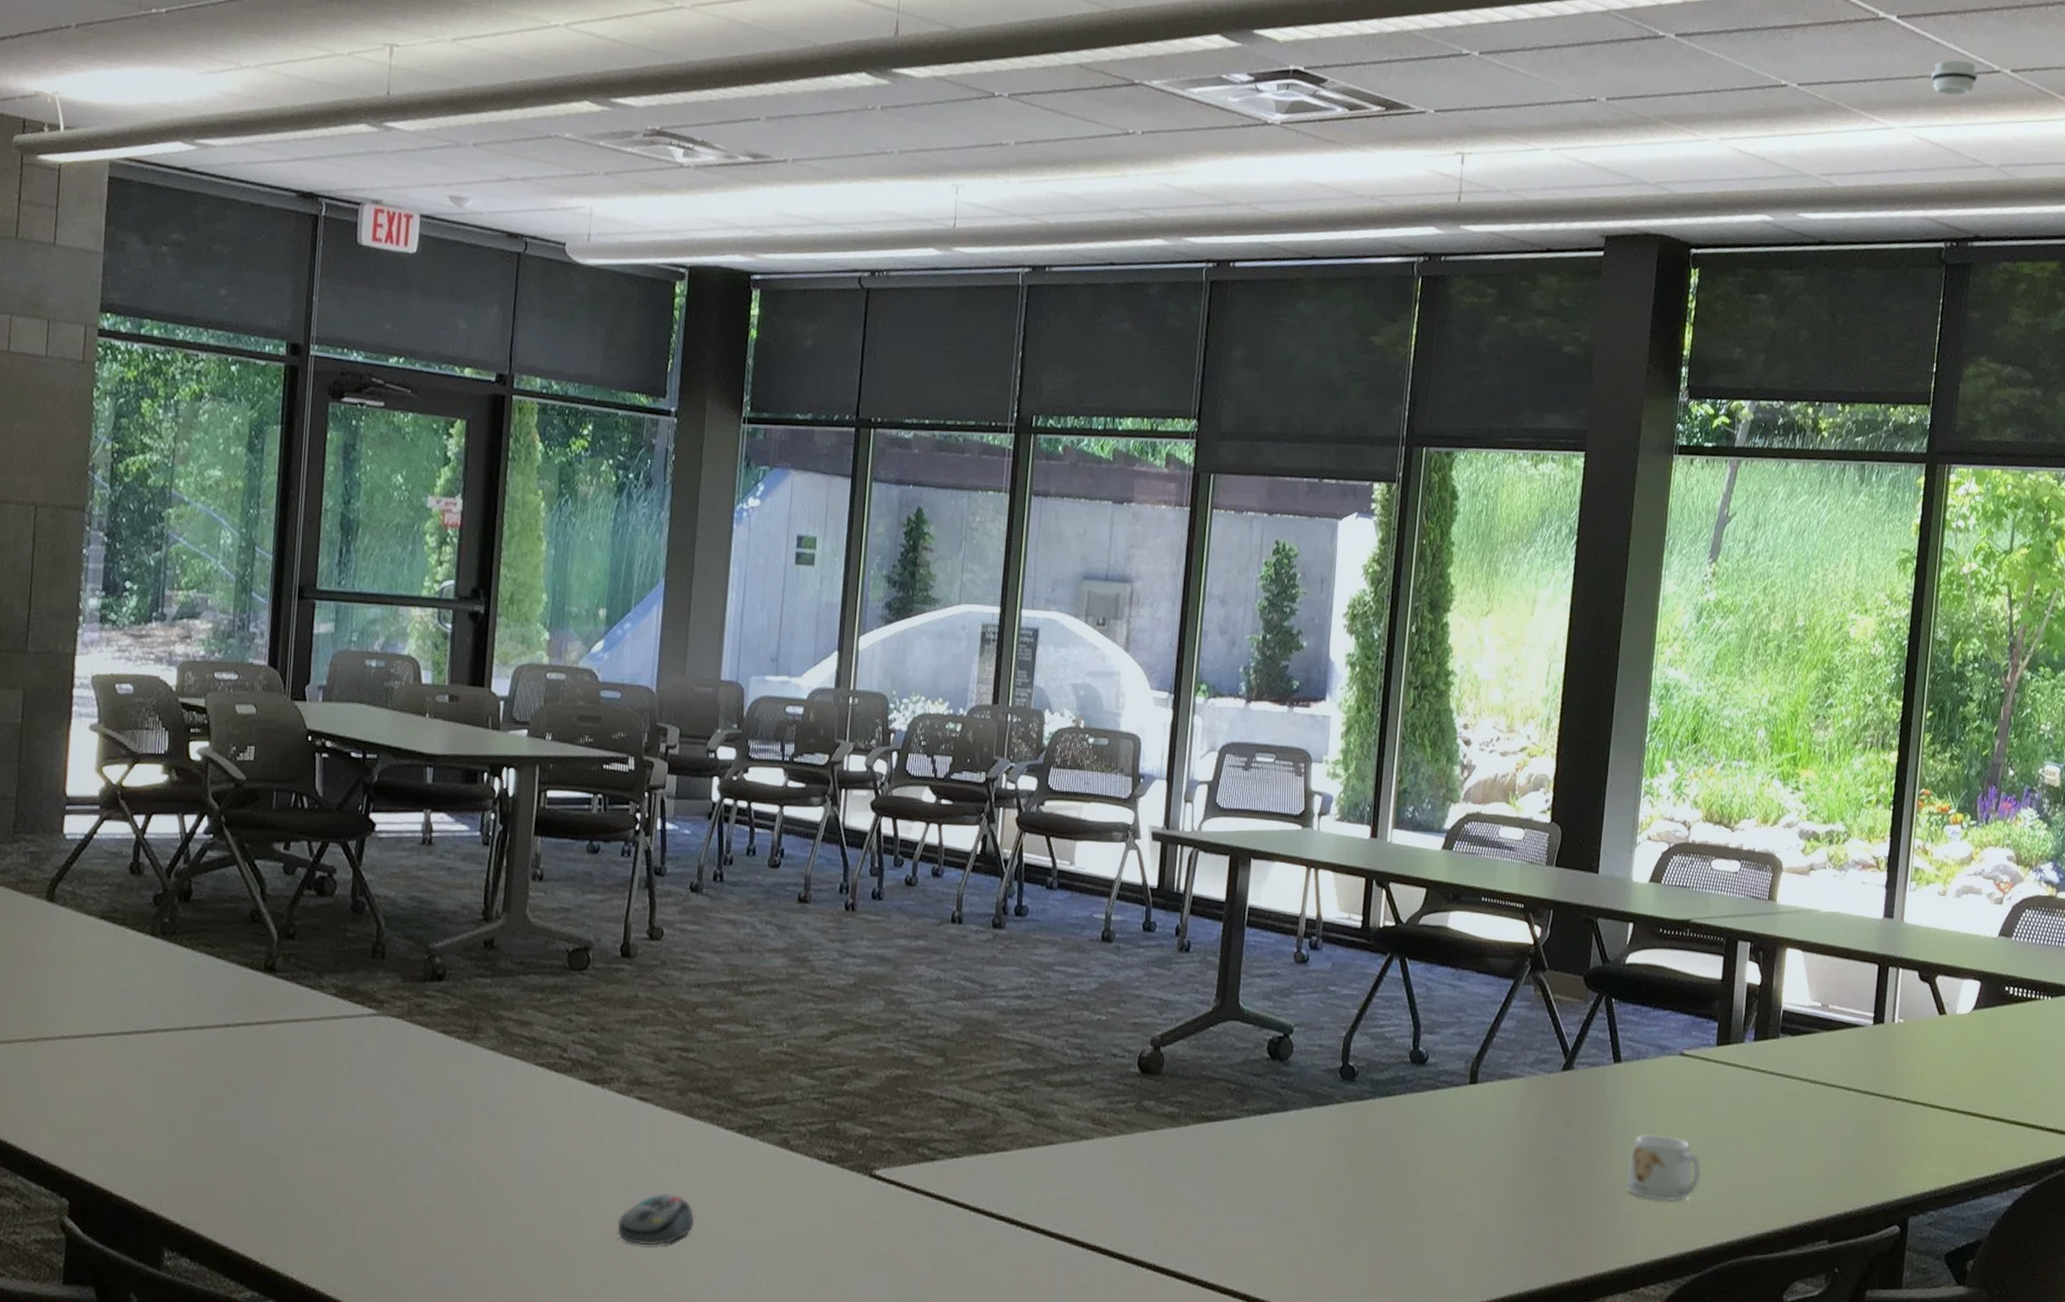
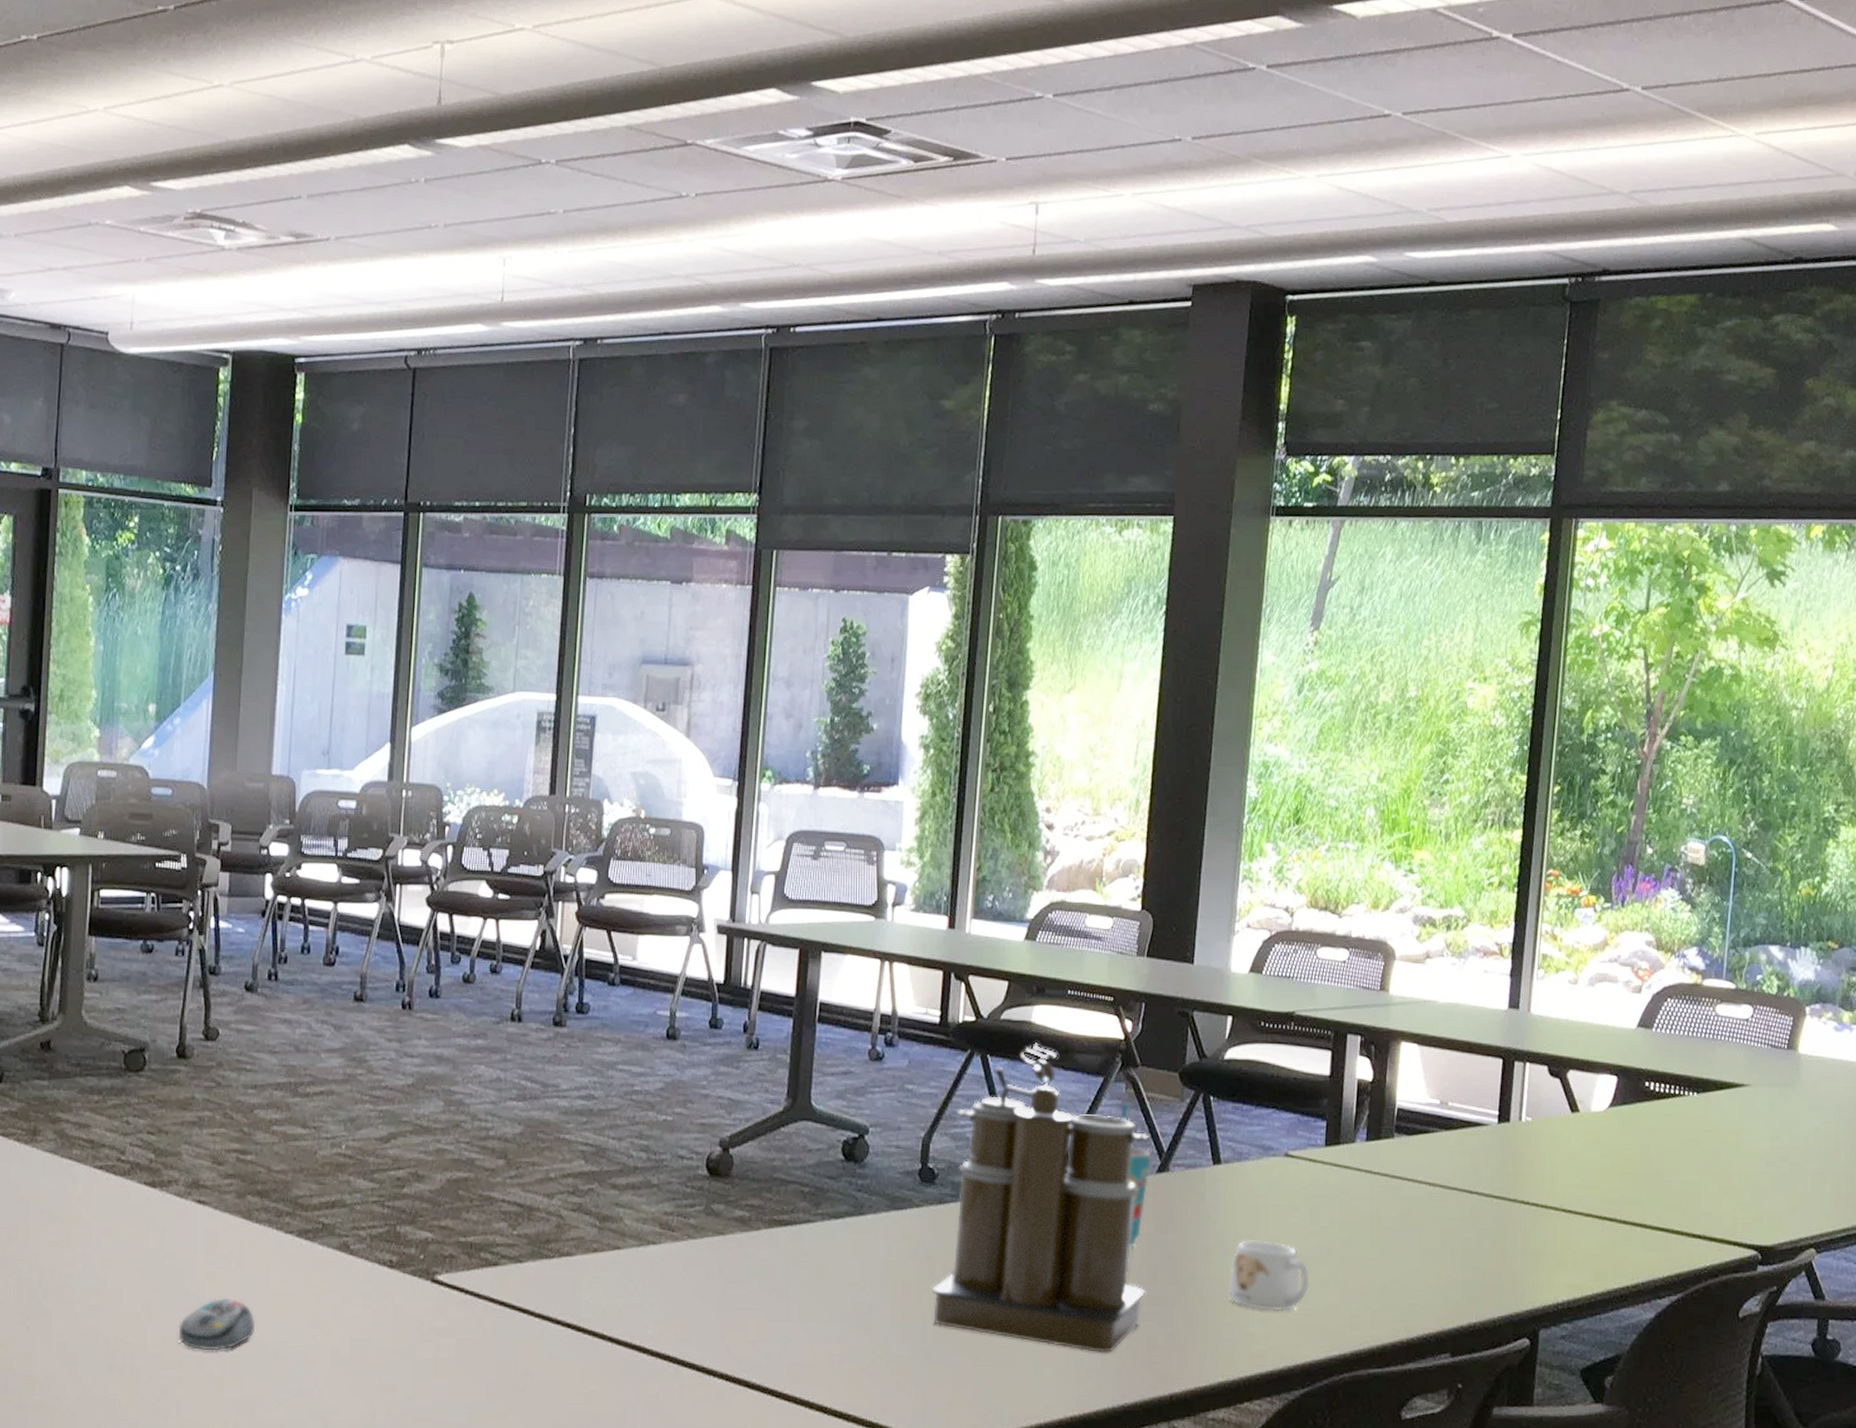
coffee maker: none [1350,947,1555,1243] -> present [931,1043,1148,1354]
cup: none [1528,1005,1558,1142] -> present [1119,1103,1152,1249]
smoke detector: present [1931,59,1979,96] -> none [1551,79,1606,118]

